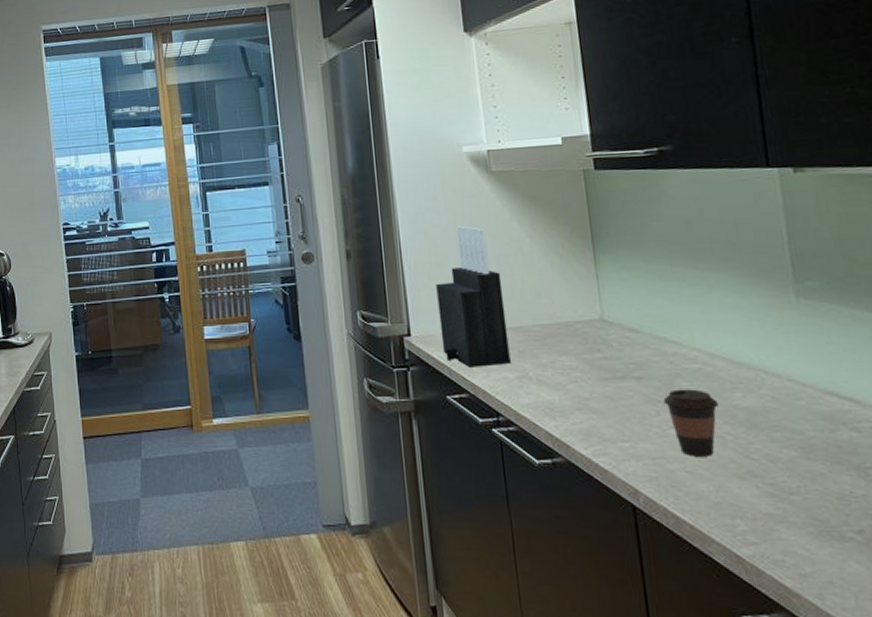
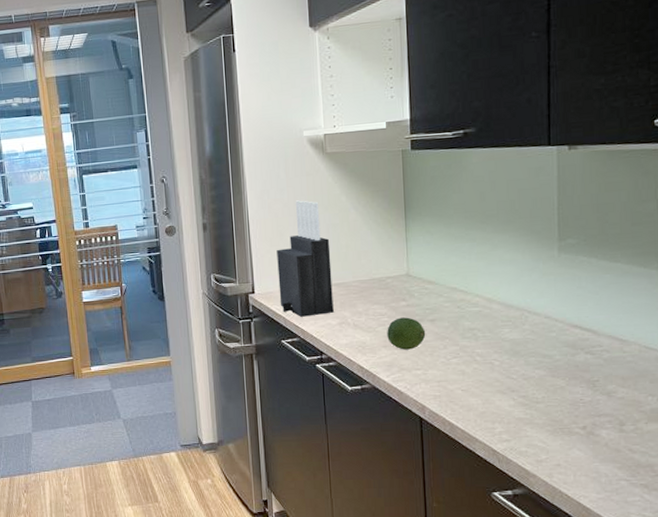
fruit: none [580,373,632,415] -> present [387,317,426,350]
coffee cup: present [663,389,718,457] -> none [450,327,491,379]

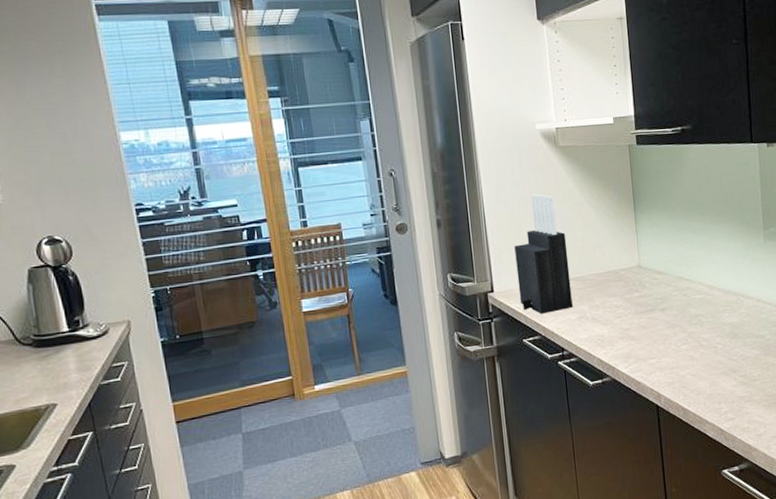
fruit: present [387,317,426,350] -> none [623,307,658,341]

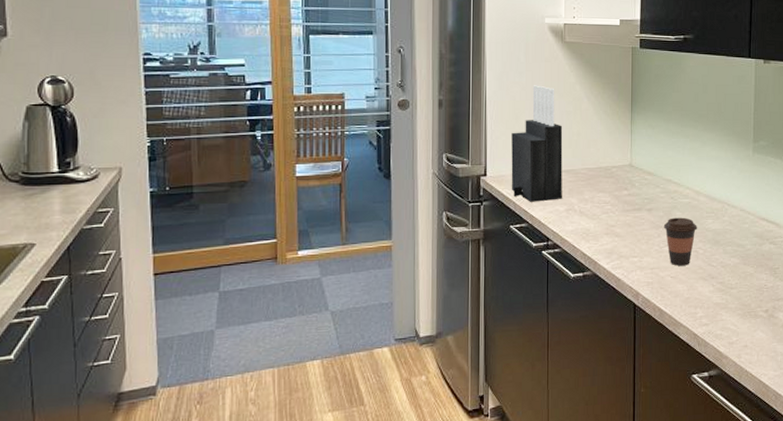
coffee cup: none [679,313,714,364] -> present [663,217,697,266]

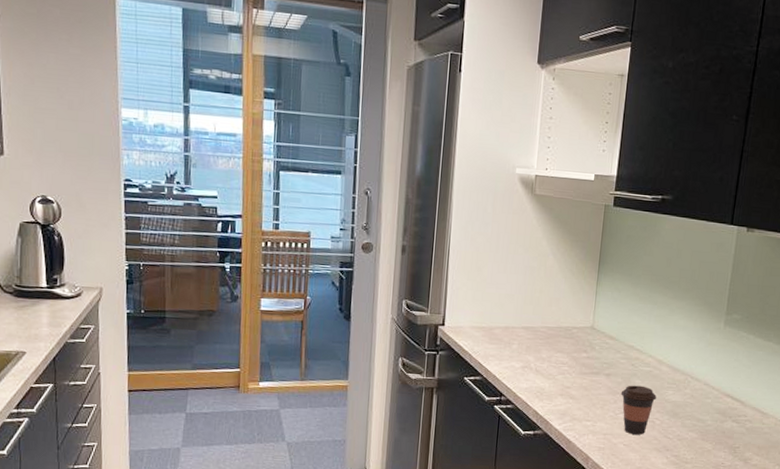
knife block: present [511,85,563,202] -> none [468,237,526,356]

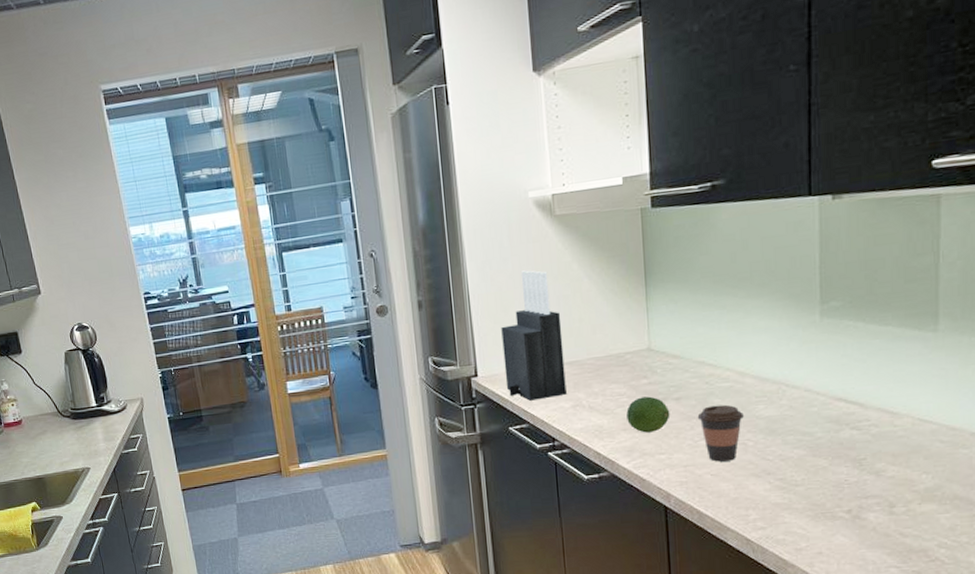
knife block: none [468,237,526,356] -> present [501,270,567,401]
fruit: none [565,368,600,401] -> present [626,396,670,433]

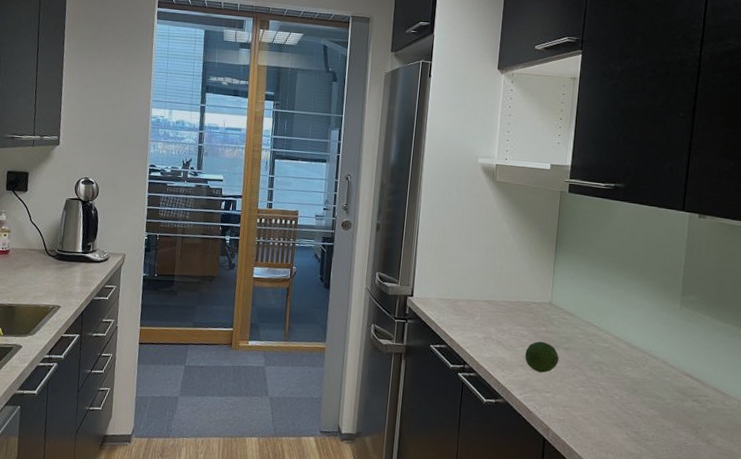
knife block: present [501,270,567,401] -> none [434,218,487,327]
coffee cup: present [697,404,744,462] -> none [579,359,615,409]

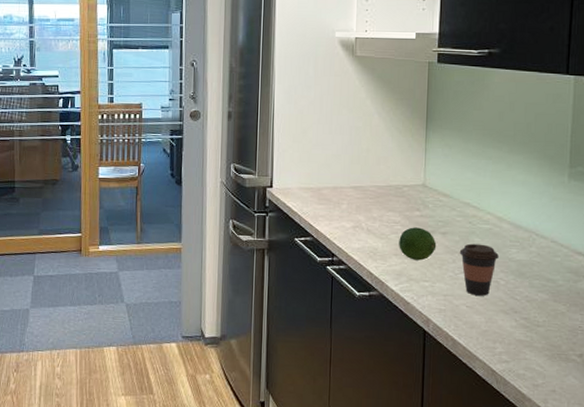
coffee cup: none [579,359,615,409] -> present [459,243,499,296]

